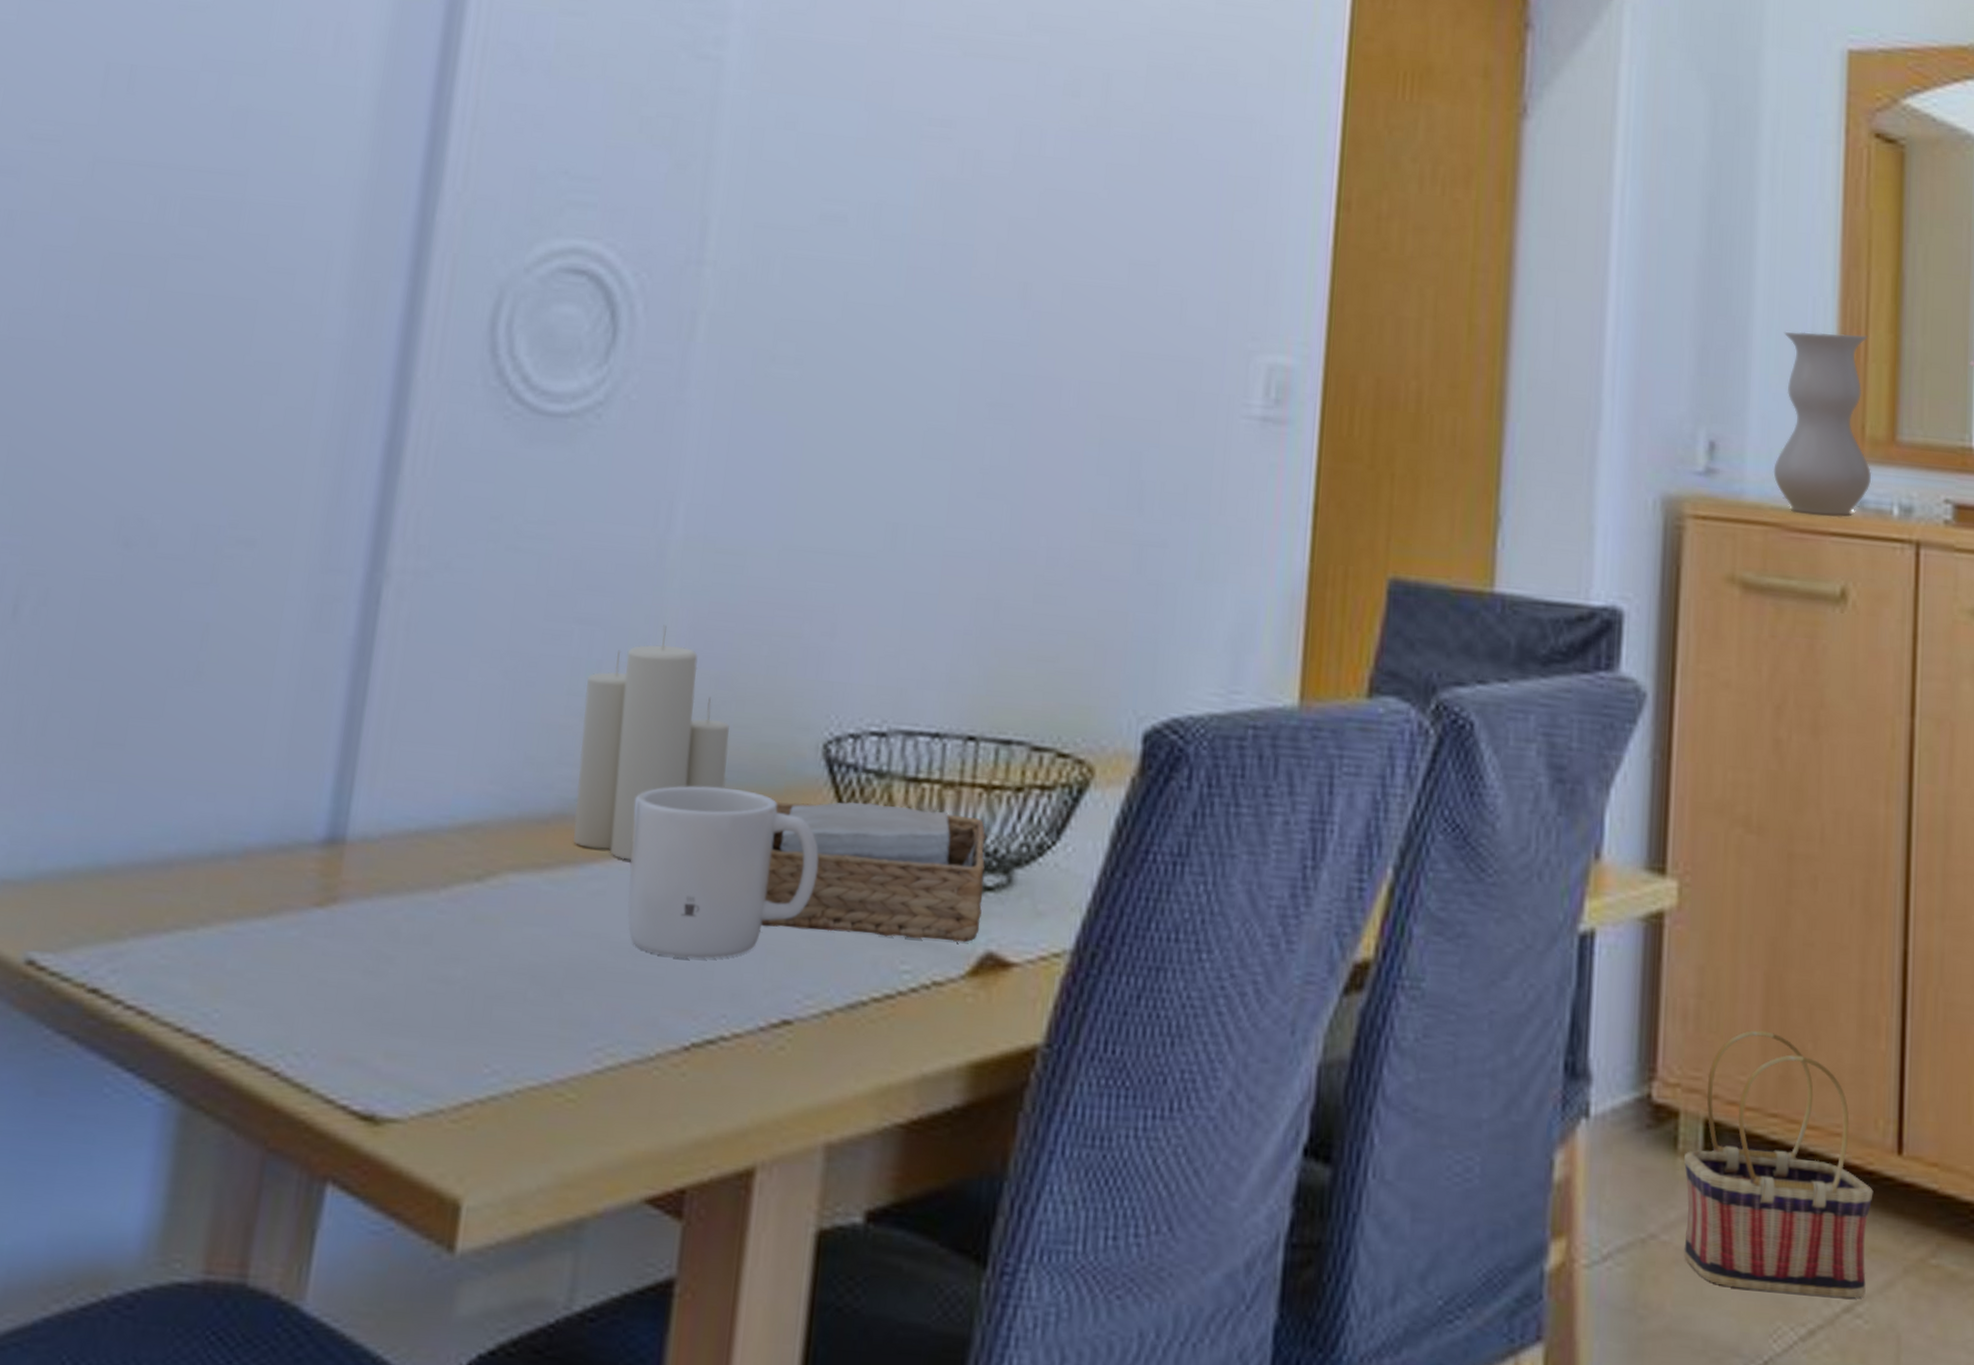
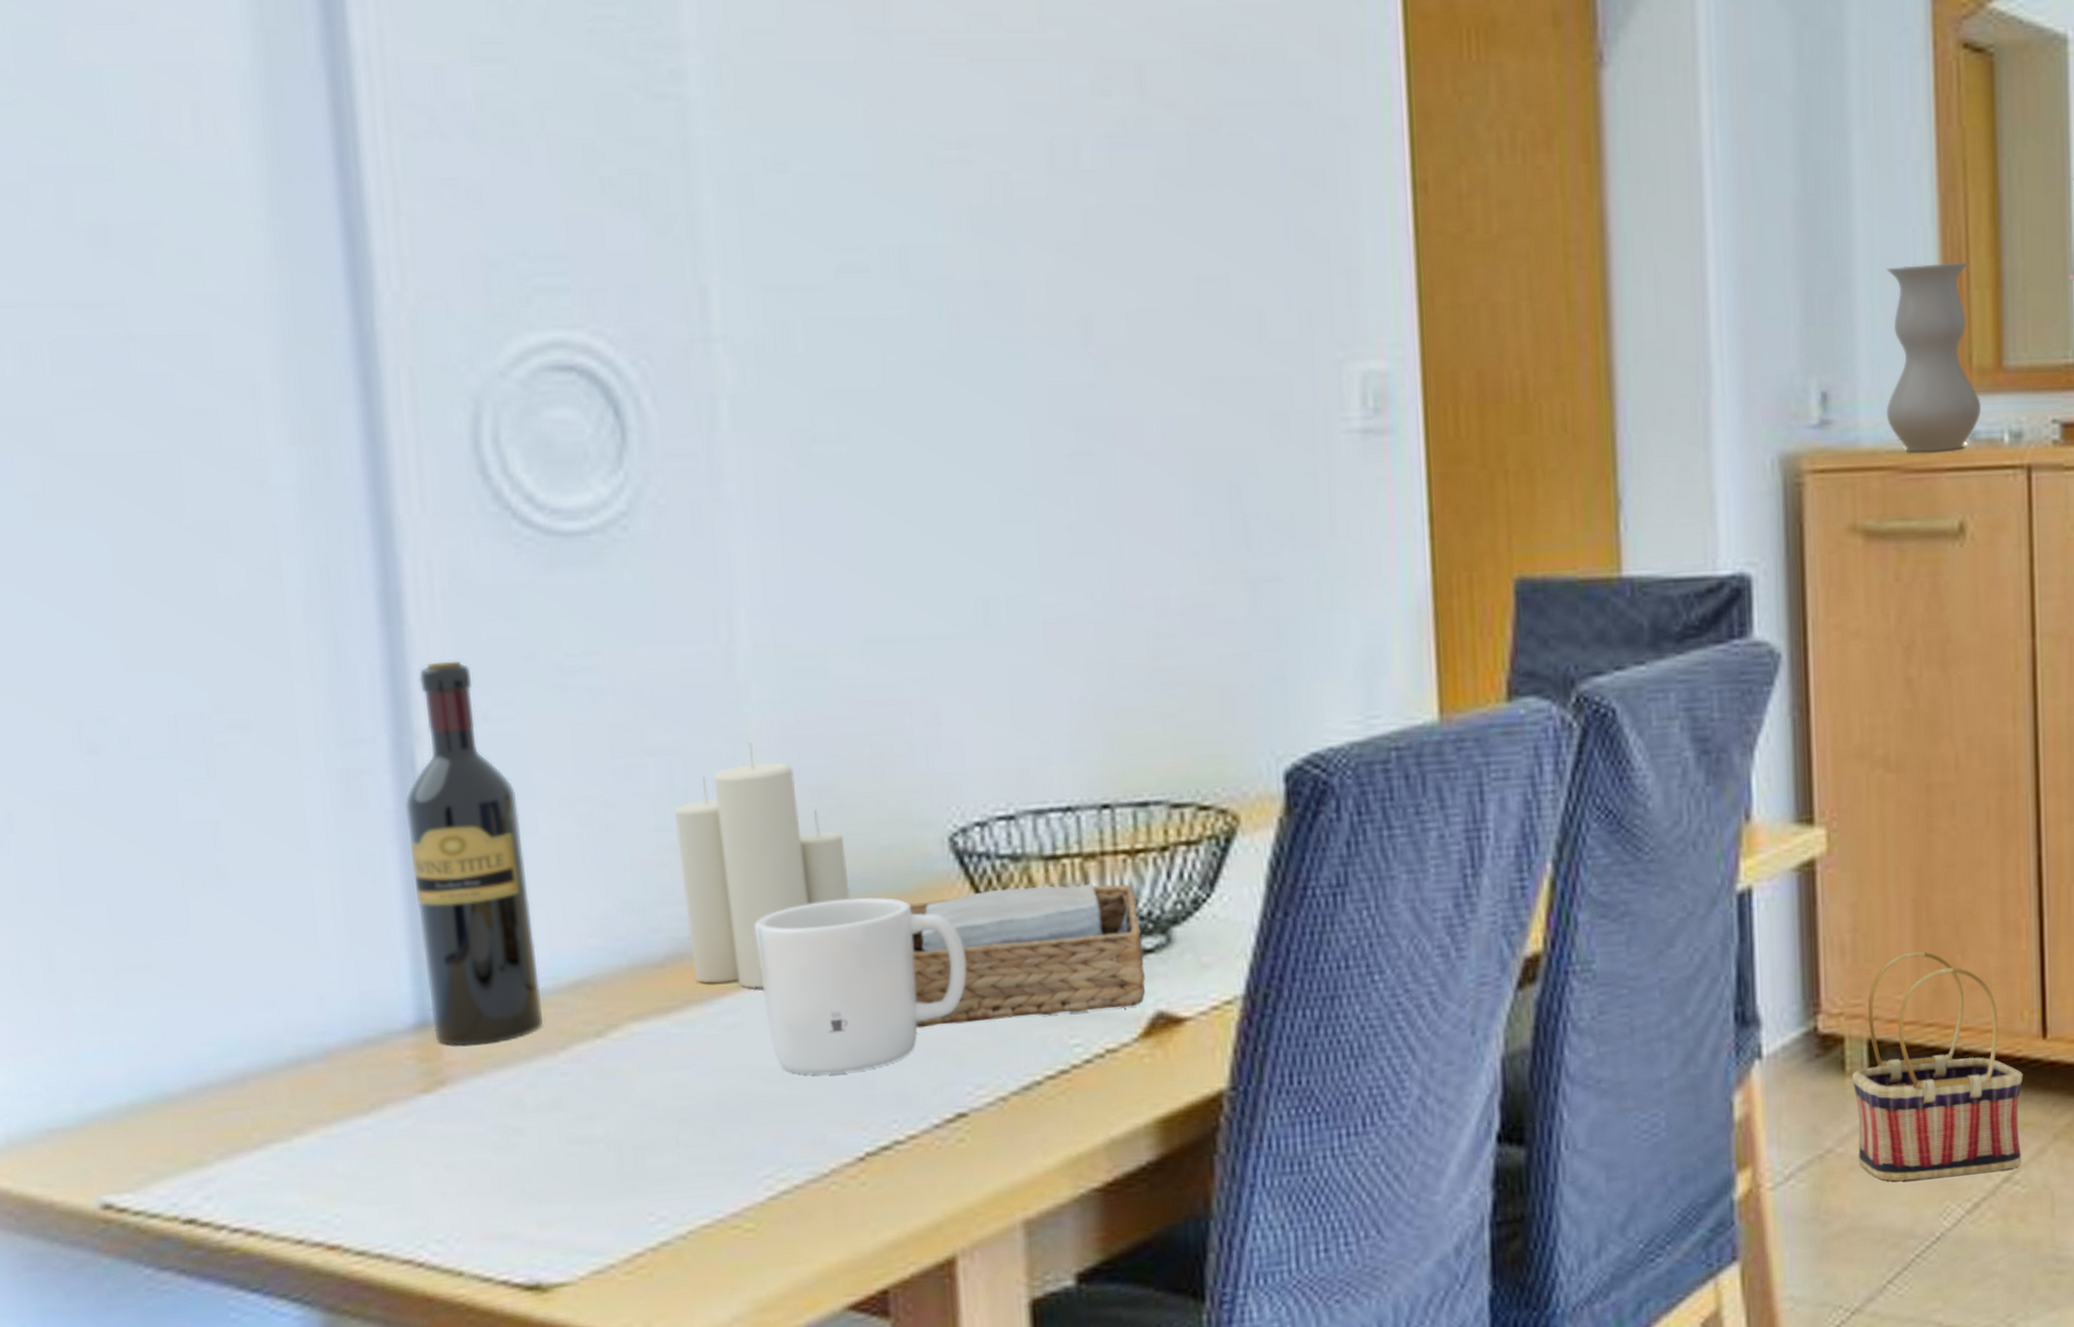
wine bottle: none [339,510,458,869] -> present [404,661,543,1045]

